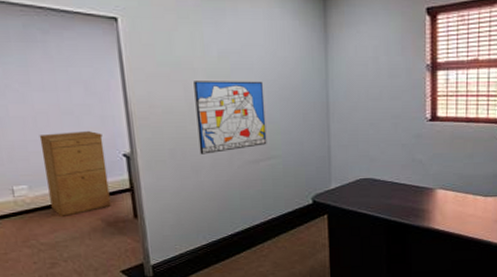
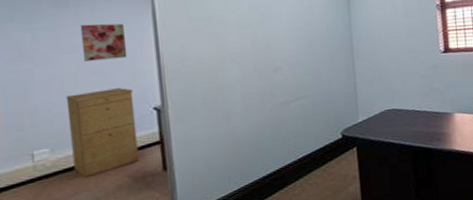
wall art: none [48,61,96,101] -> present [79,23,128,61]
wall art: present [193,81,267,155] -> none [225,29,297,101]

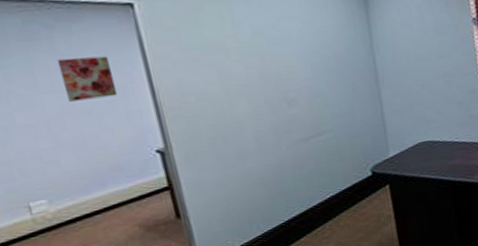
filing cabinet: present [65,88,139,178] -> none [54,130,149,229]

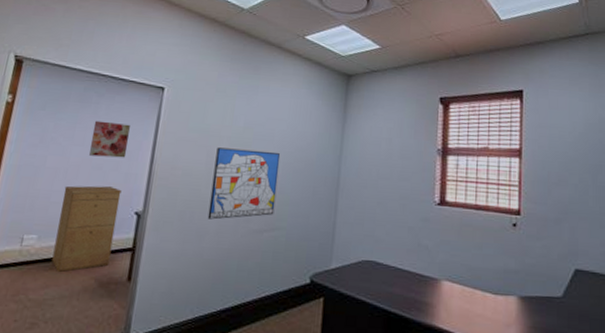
filing cabinet: none [54,130,149,229] -> present [52,185,122,272]
wall art: none [227,55,316,140] -> present [207,147,281,220]

